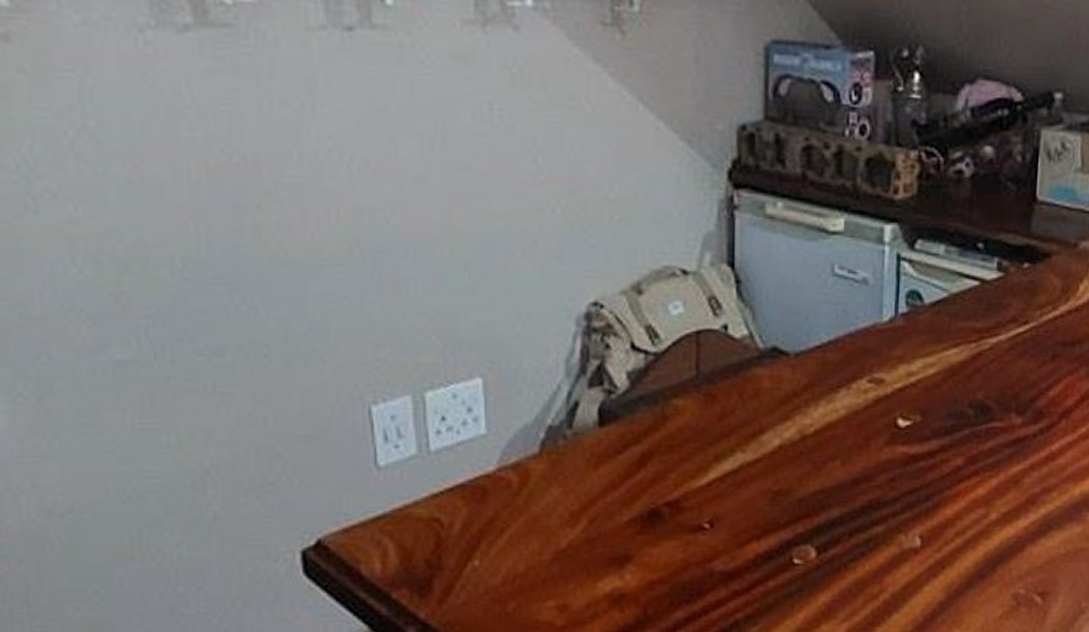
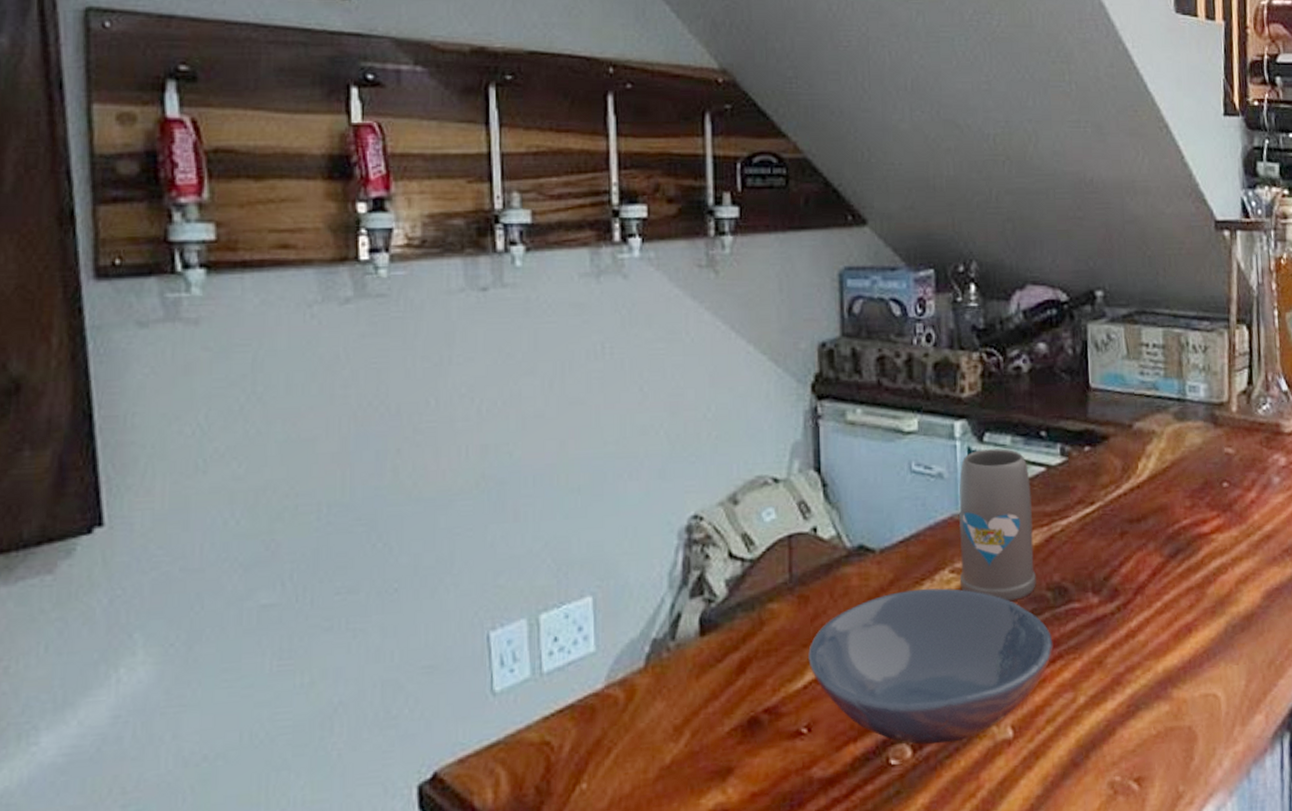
soup bowl: none [713,397,970,548] -> present [808,588,1053,745]
beer mug: none [877,257,962,416] -> present [958,448,1036,602]

